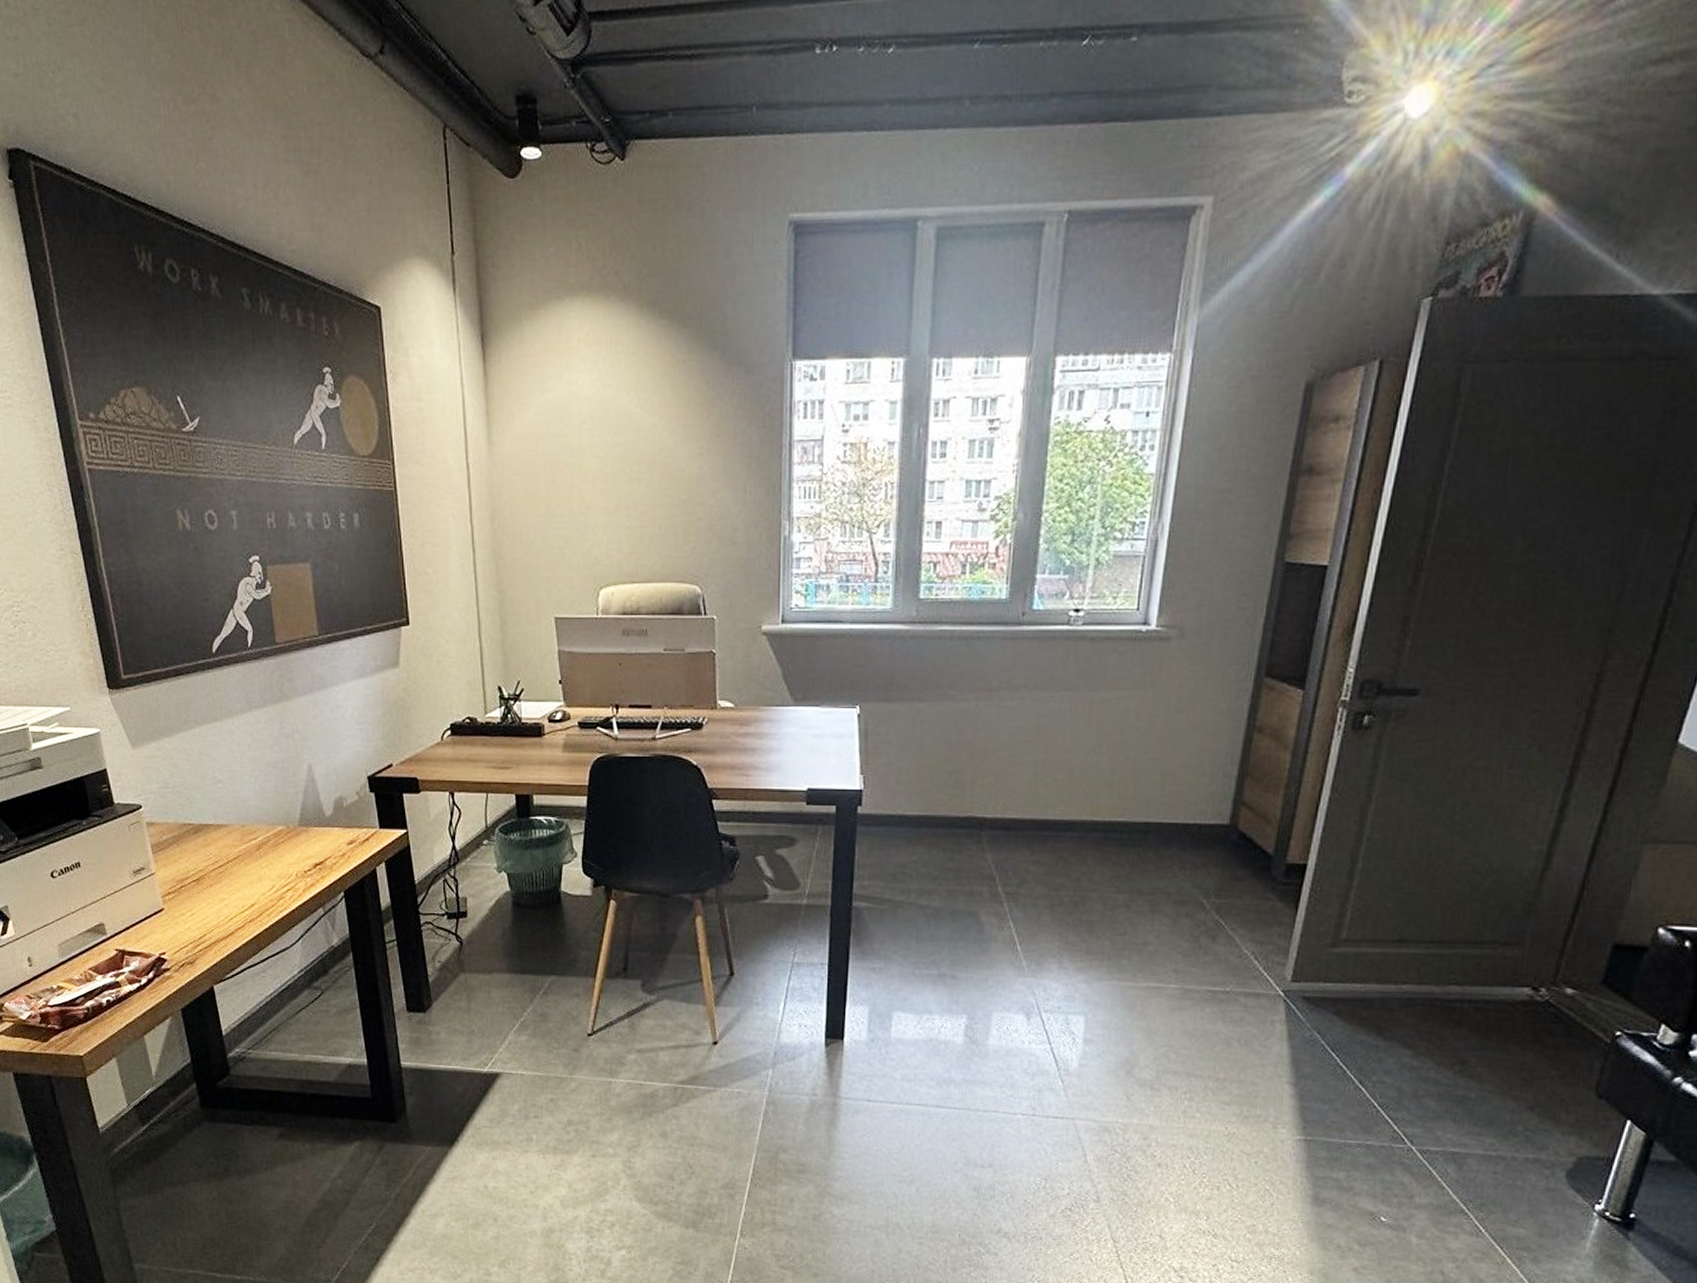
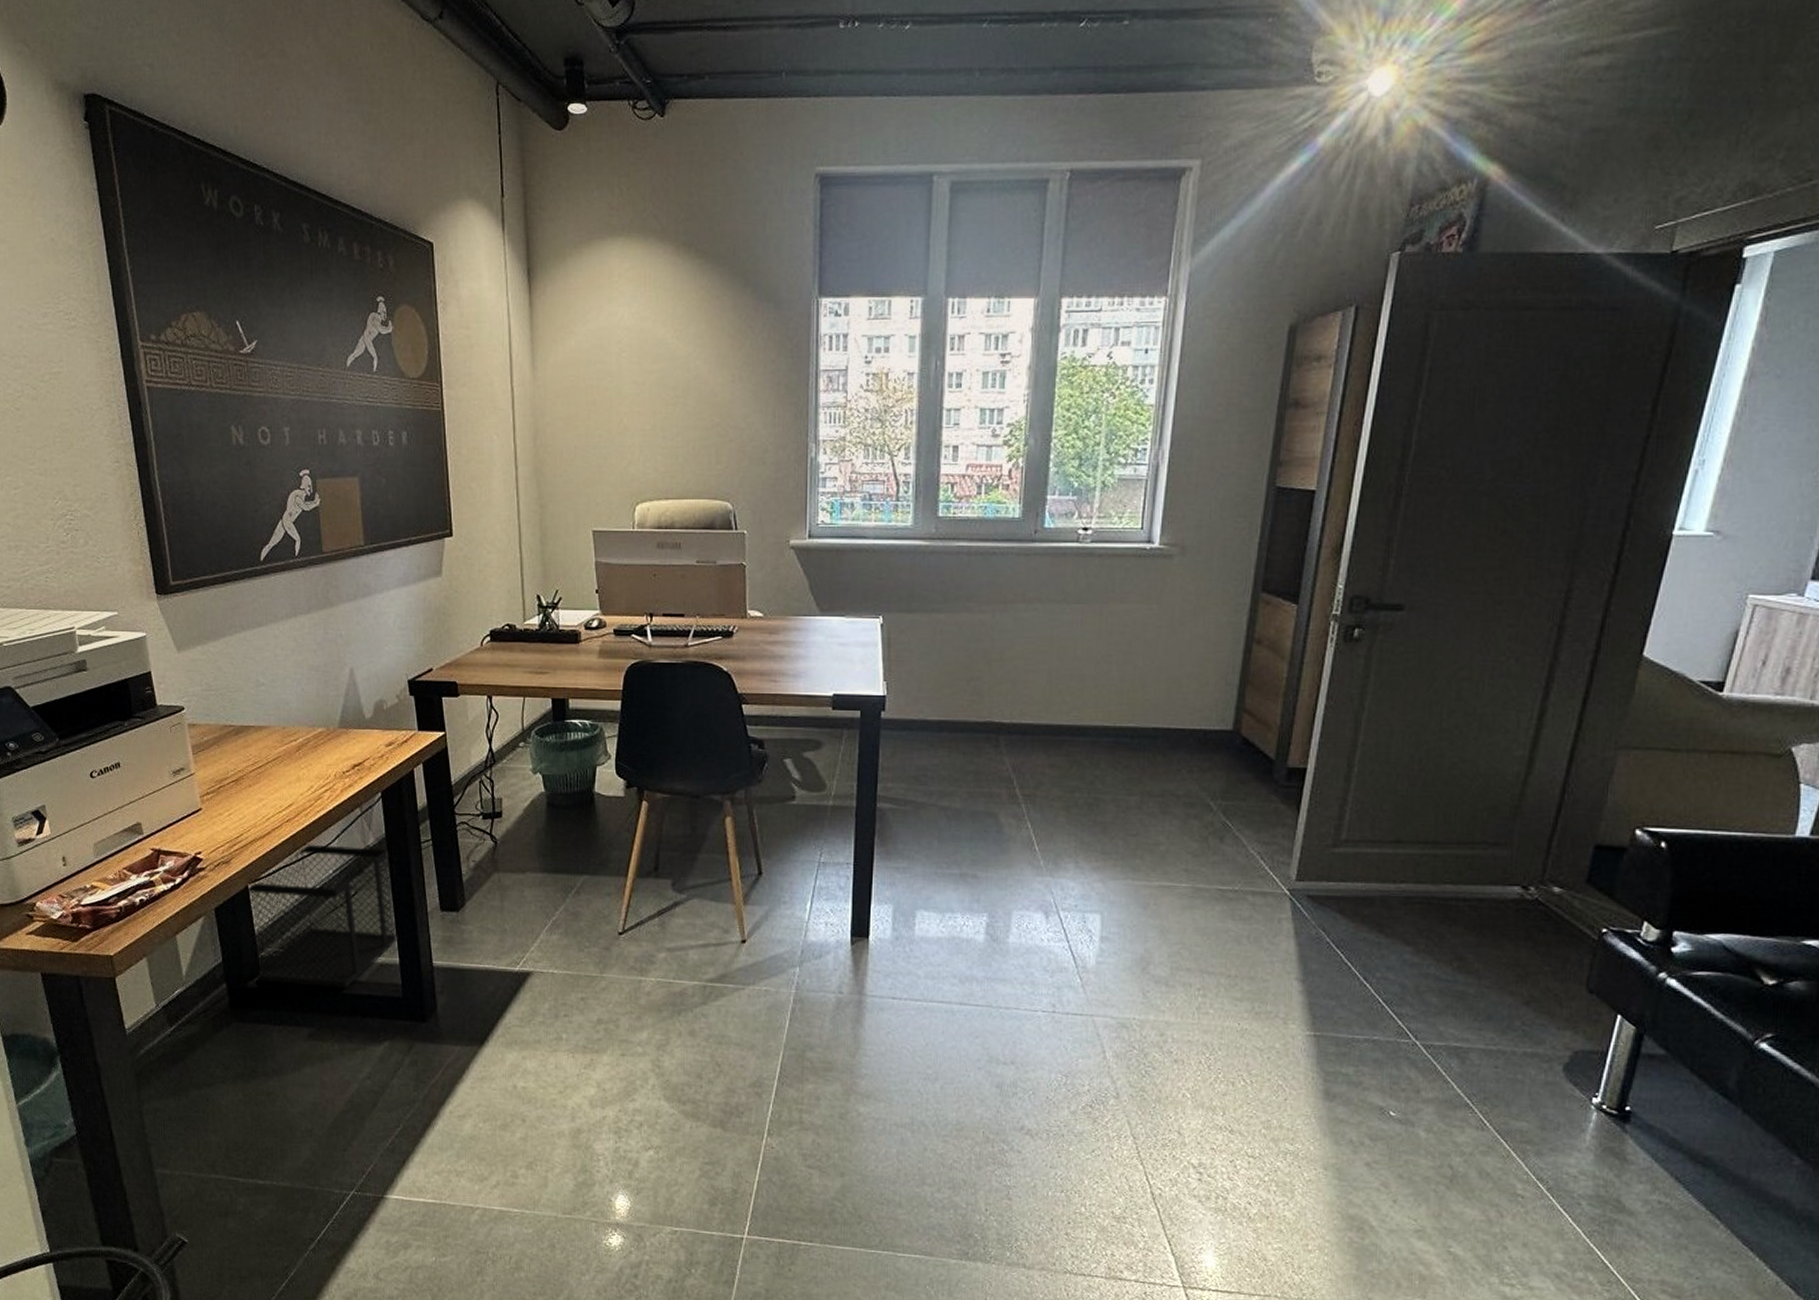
wastebasket: none [210,944,366,1089] -> present [244,844,398,988]

